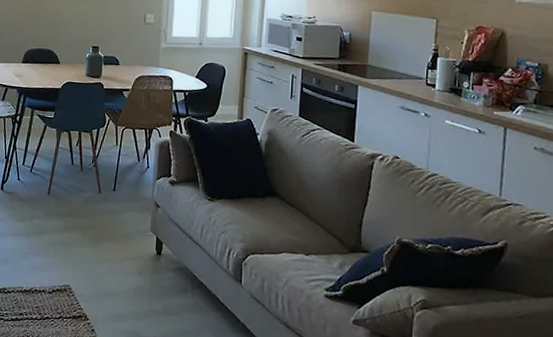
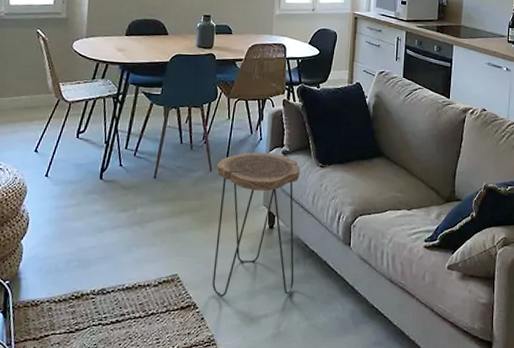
side table: none [102,178,188,322] -> present [212,152,300,297]

